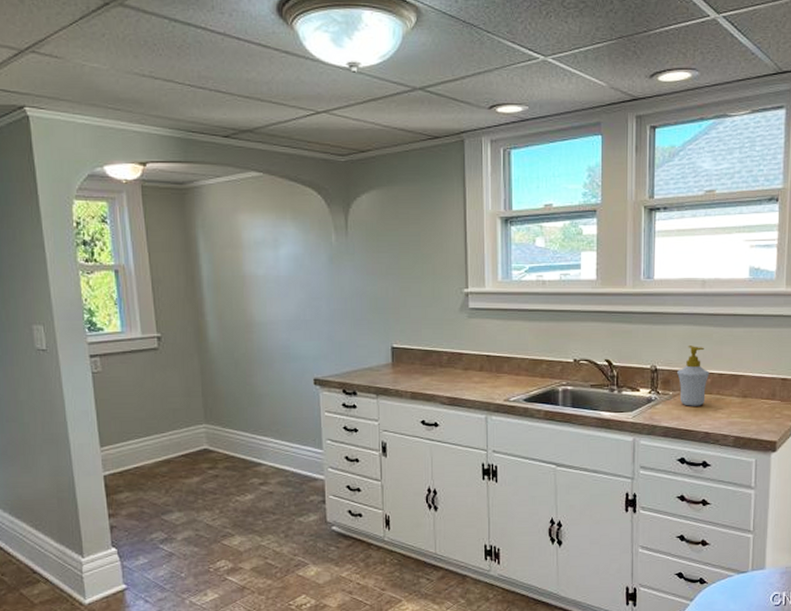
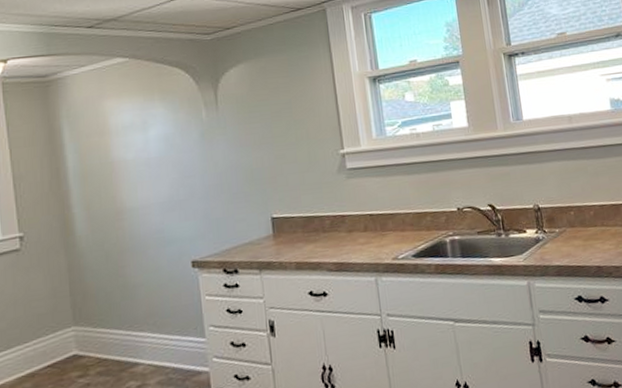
soap bottle: present [677,346,710,406] -> none [560,180,592,242]

